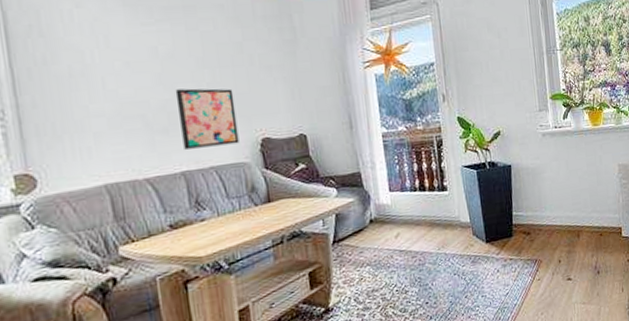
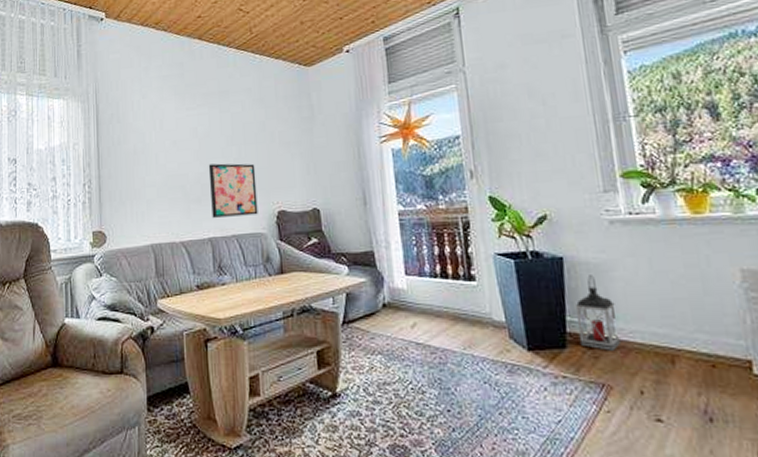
lantern: none [518,177,548,234] -> present [574,275,621,351]

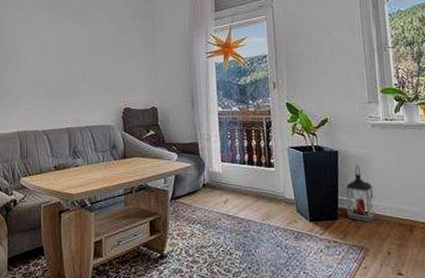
wall art: present [208,163,258,218] -> none [69,67,108,112]

